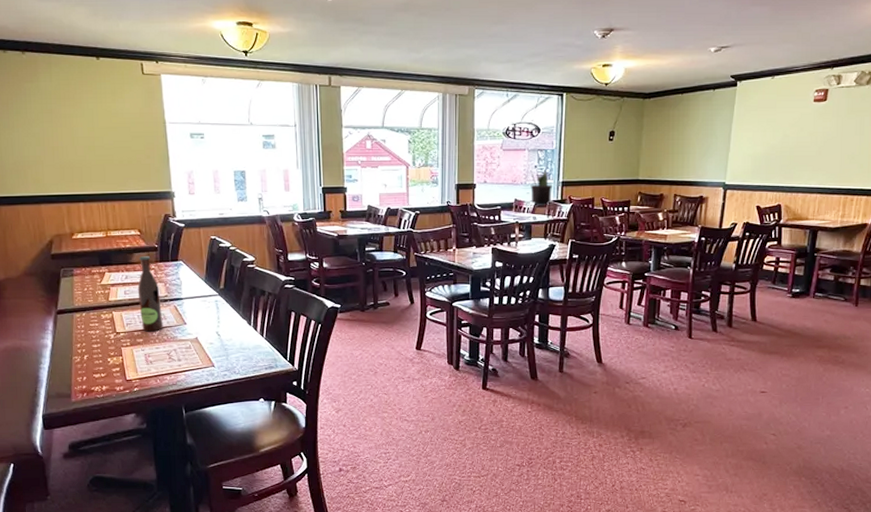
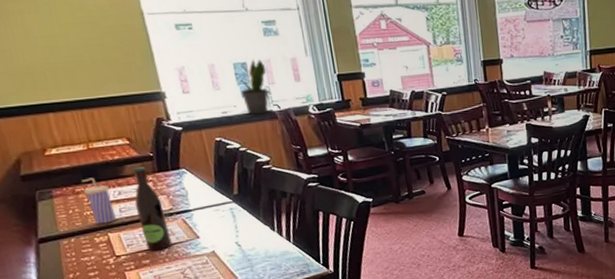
beverage cup: none [98,261,121,303] -> present [82,177,117,225]
potted plant: none [237,168,261,219] -> present [240,59,269,115]
planter: present [530,169,553,205] -> none [557,38,582,76]

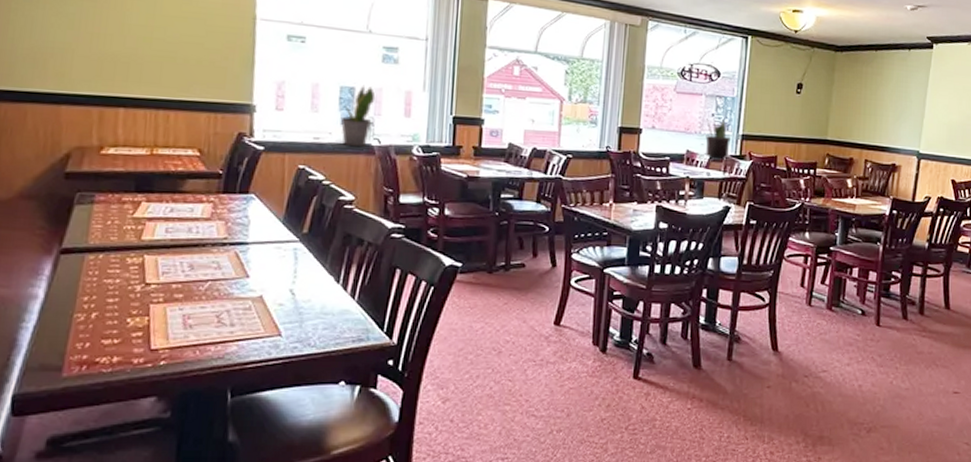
beverage cup: present [82,177,117,225] -> none [131,187,162,243]
bottle: present [131,166,173,251] -> none [184,183,217,285]
planter: none [557,38,582,76] -> present [705,119,732,160]

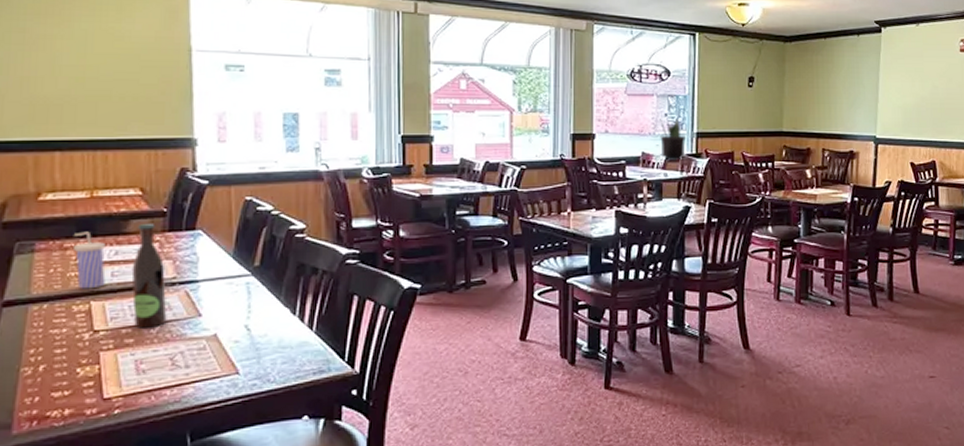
beverage cup: none [131,187,162,243] -> present [74,231,106,289]
bottle: none [184,183,217,285] -> present [131,222,167,328]
potted plant: present [340,85,376,147] -> none [285,110,320,174]

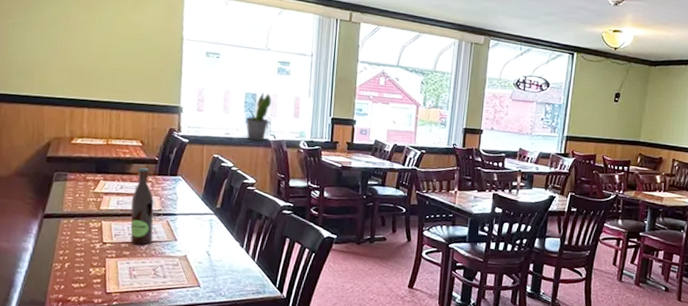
beverage cup: present [74,231,106,289] -> none [93,169,114,212]
potted plant: none [285,110,320,174] -> present [245,92,272,142]
planter: present [660,118,687,159] -> none [534,122,558,157]

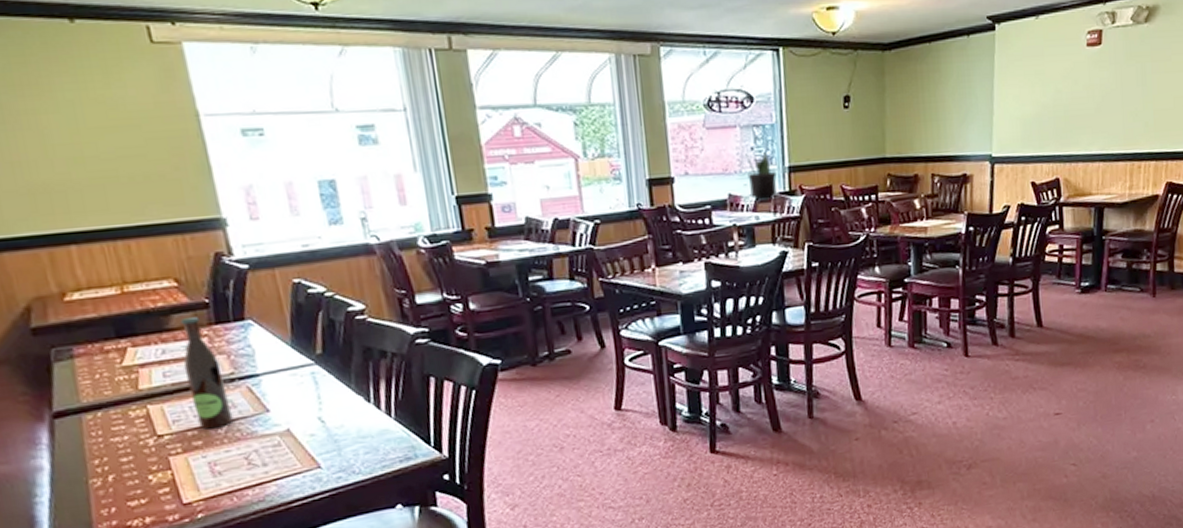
potted plant: present [245,92,272,142] -> none [327,175,364,249]
planter: none [534,122,558,157] -> present [745,151,778,200]

